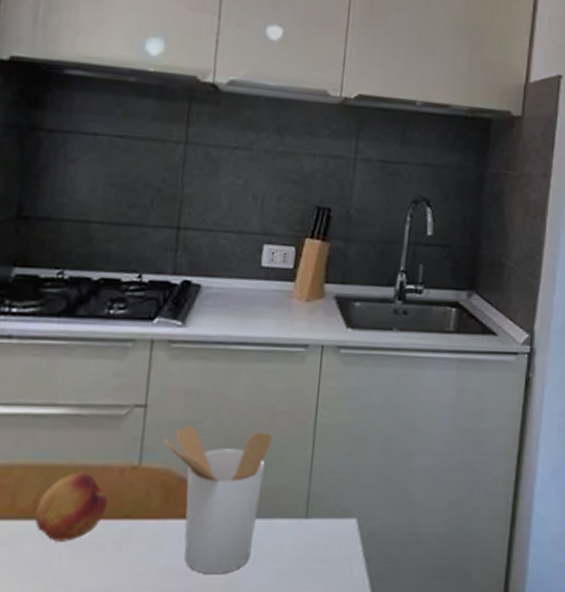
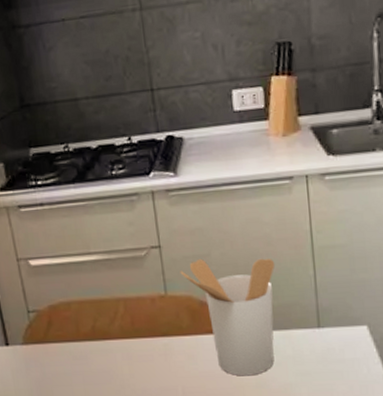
fruit: present [34,472,108,542] -> none [95,303,148,356]

